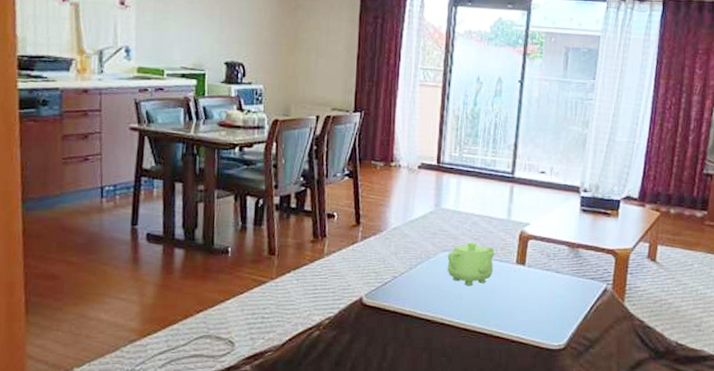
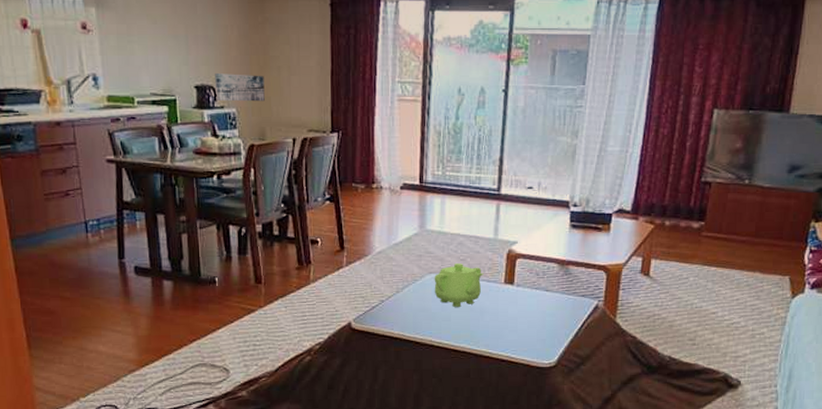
wall art: none [244,51,293,80] -> present [215,72,265,102]

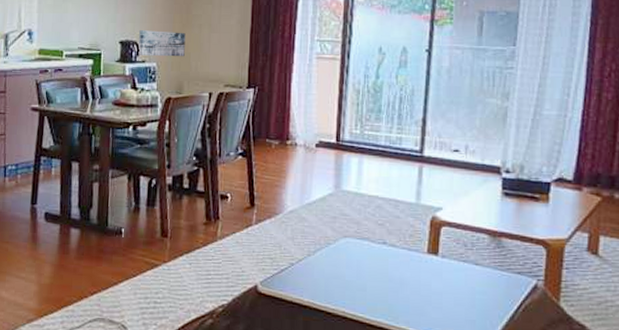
teapot: present [434,262,484,307] -> none [349,227,405,276]

